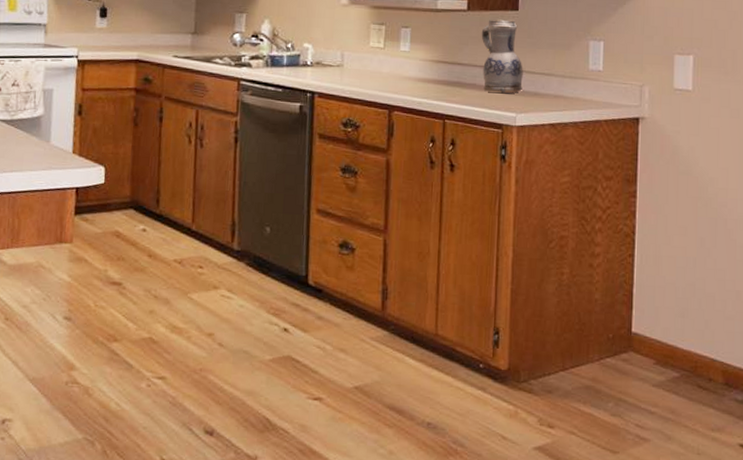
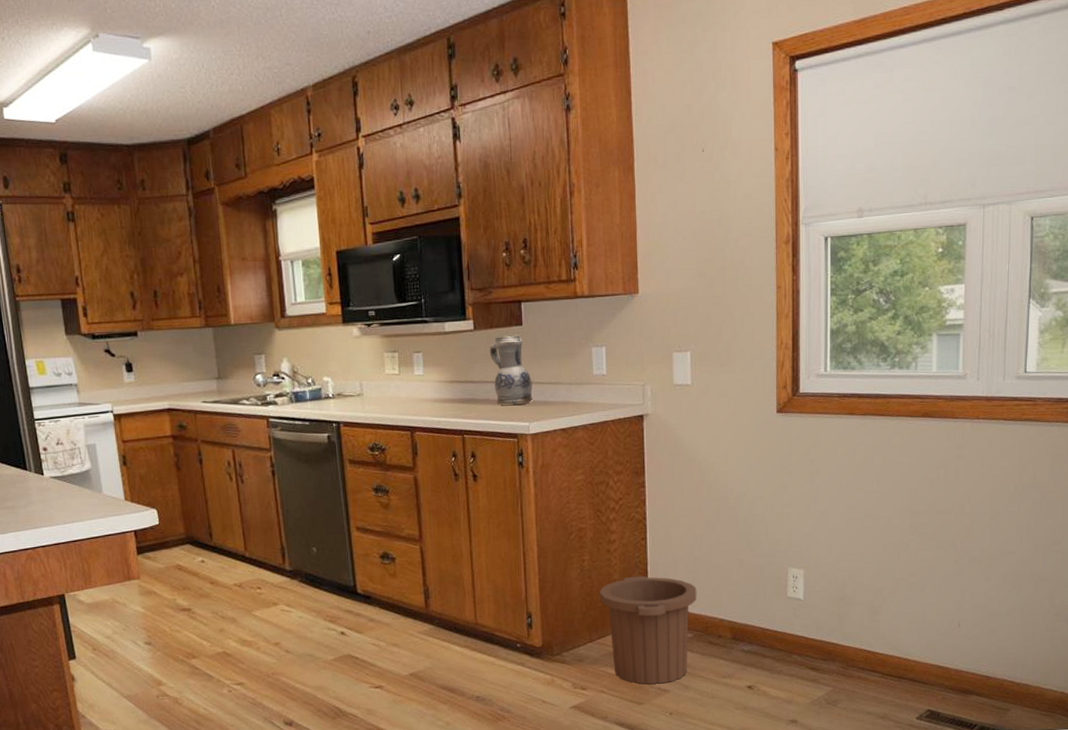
trash can: none [578,297,687,431] -> present [600,576,697,685]

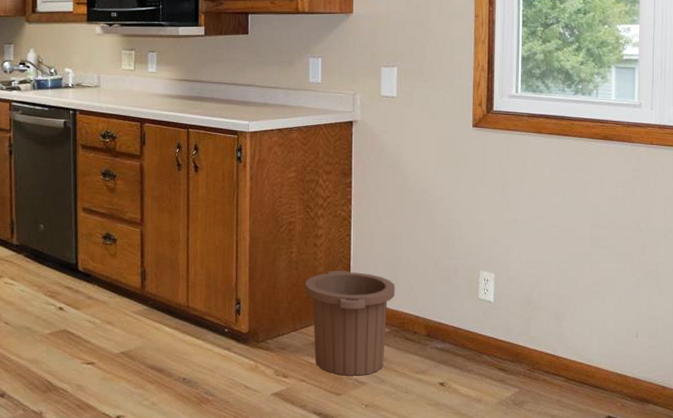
ceramic jug: present [489,335,533,406] -> none [217,42,254,105]

